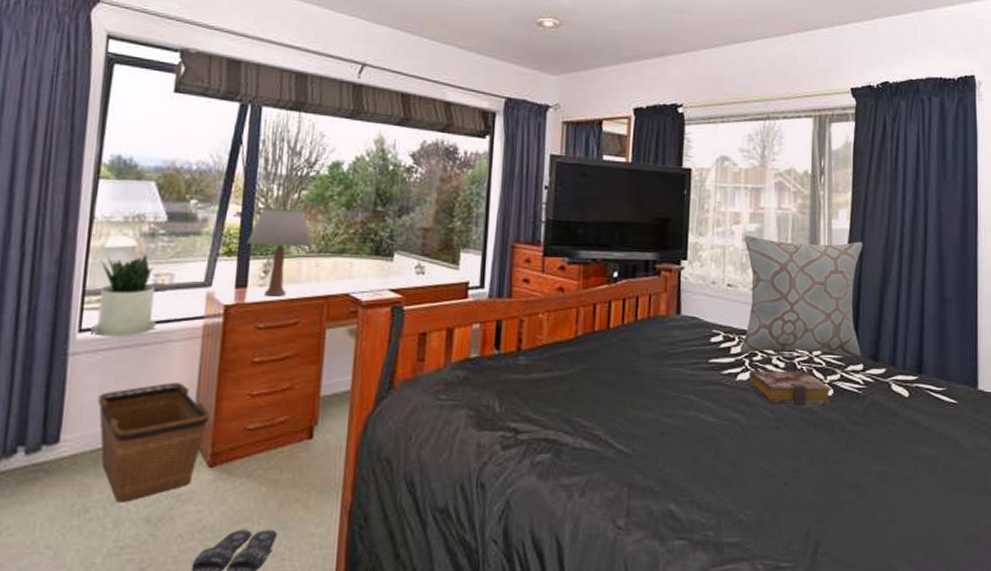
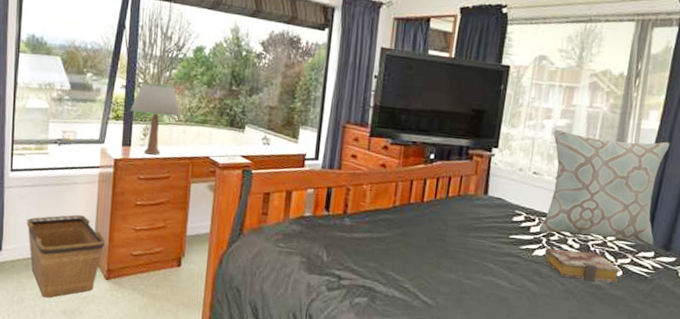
planter: present [90,255,157,337] -> none [18,115,65,178]

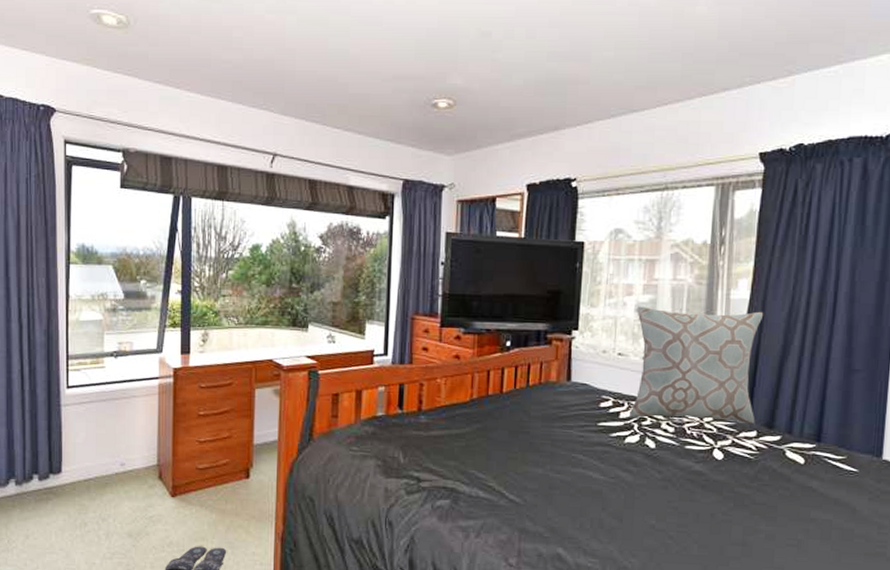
bicycle basket: present [26,214,106,298] -> none [86,430,169,520]
table lamp: present [130,81,181,155] -> none [187,283,240,361]
book: present [543,247,621,283] -> none [636,433,721,468]

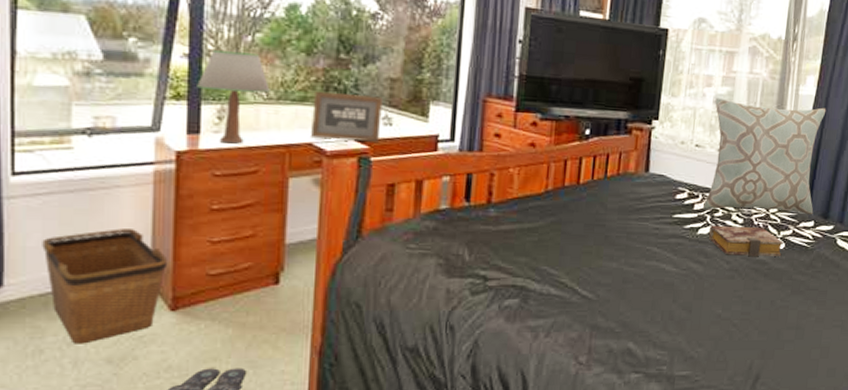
bicycle basket: none [86,430,169,520] -> present [42,229,168,344]
table lamp: none [187,283,240,361] -> present [197,47,270,144]
picture frame: none [271,315,327,358] -> present [311,90,383,142]
book: none [636,433,721,468] -> present [708,225,783,257]

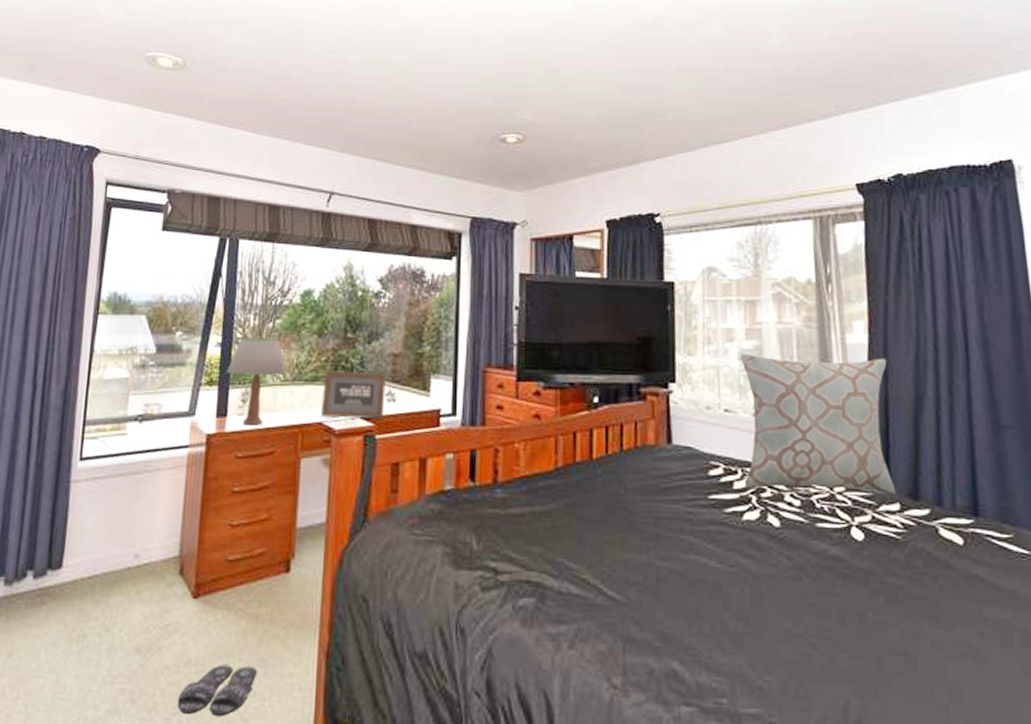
bicycle basket: present [42,229,168,344] -> none [95,511,194,631]
book: present [708,225,783,257] -> none [757,508,862,551]

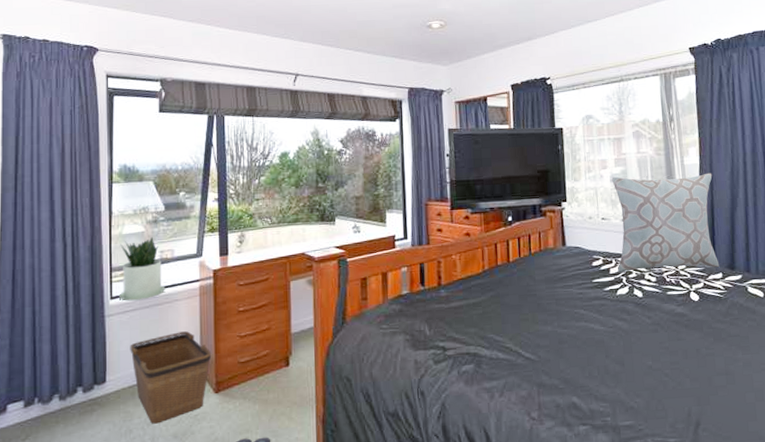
planter: none [89,386,147,466] -> present [118,237,166,301]
bicycle basket: none [95,511,194,631] -> present [130,331,212,424]
table lamp: present [226,334,287,425] -> none [224,189,273,260]
picture frame: present [321,370,386,419] -> none [303,211,352,249]

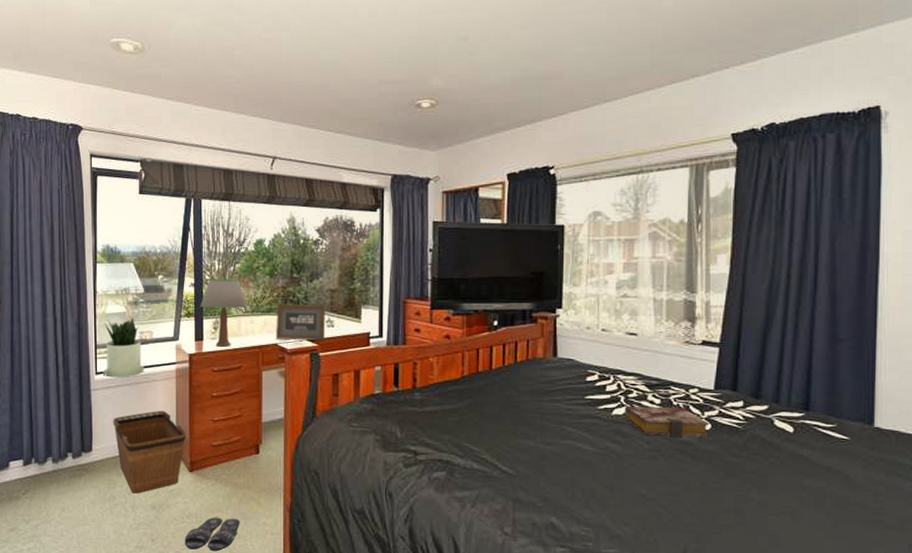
table lamp: none [224,189,273,260] -> present [200,276,247,347]
picture frame: none [303,211,352,249] -> present [276,303,326,341]
pillow: present [612,172,720,273] -> none [616,284,744,395]
book: none [626,283,698,311] -> present [624,406,709,438]

